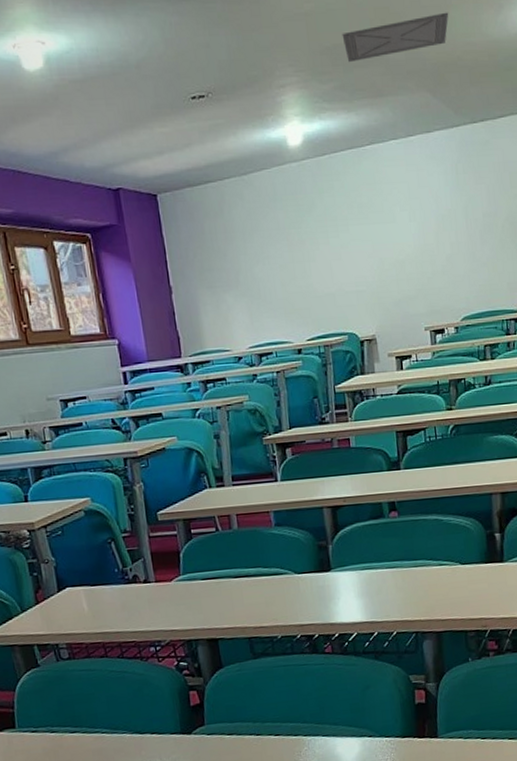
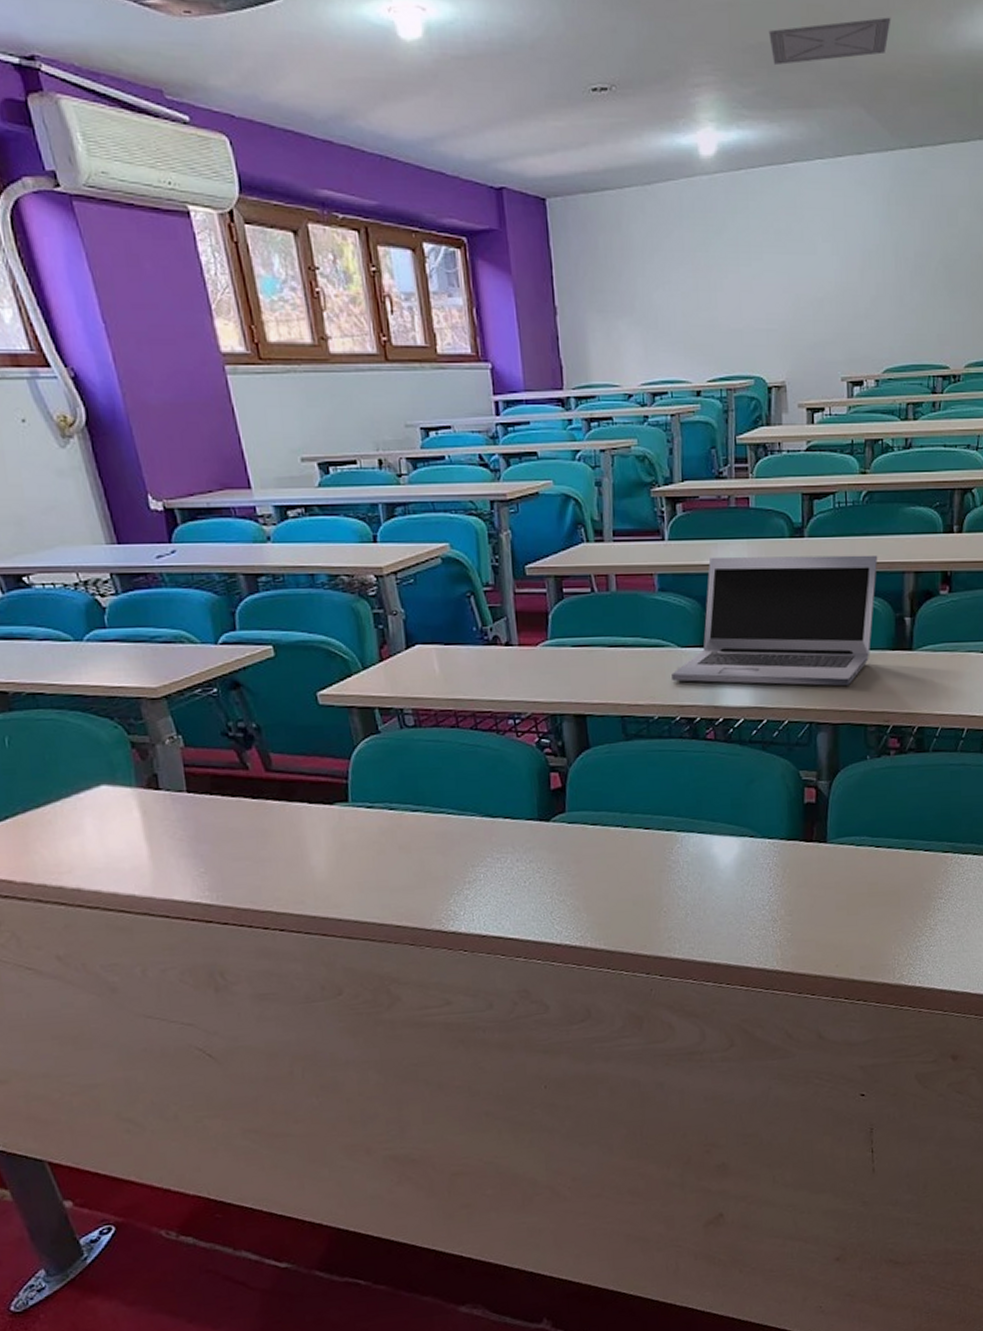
laptop: none [291,480,468,604] -> present [672,555,878,686]

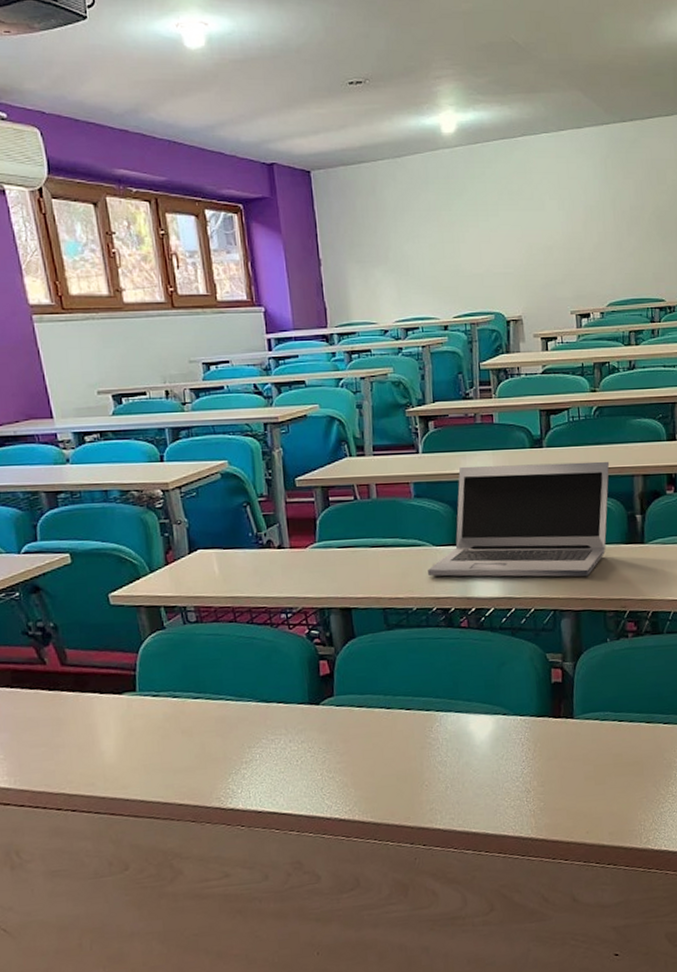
ceiling vent: present [768,17,891,66] -> none [498,19,602,60]

